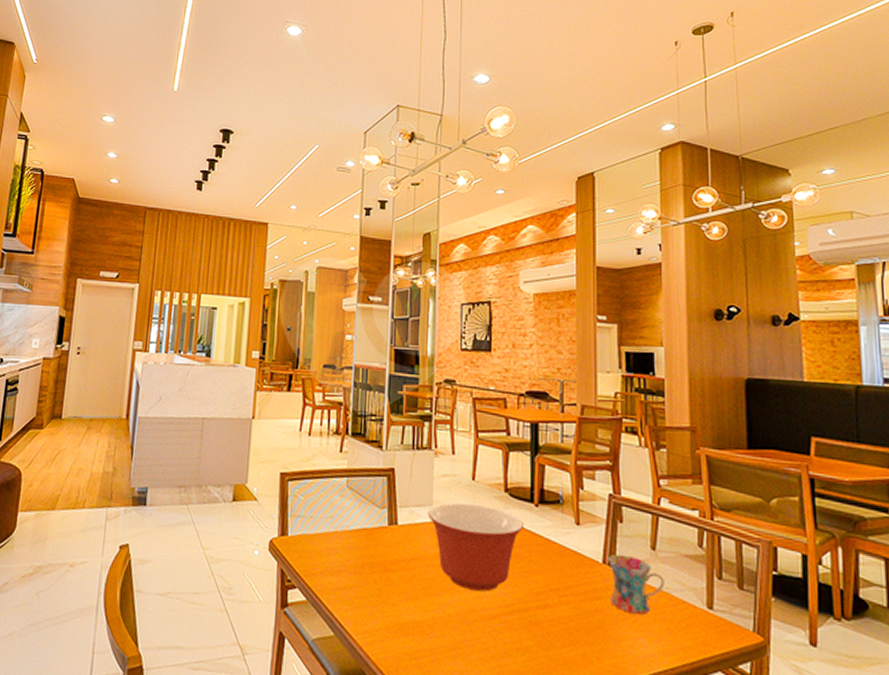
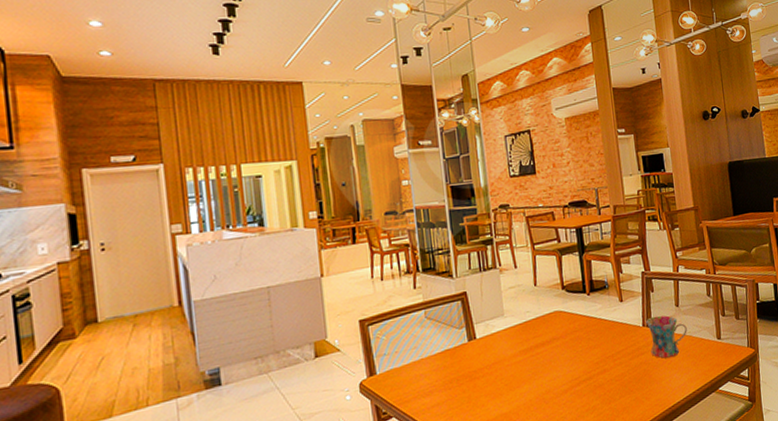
mixing bowl: present [428,503,523,592] -> none [501,304,580,376]

